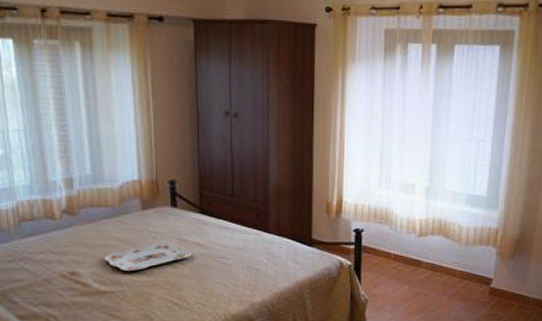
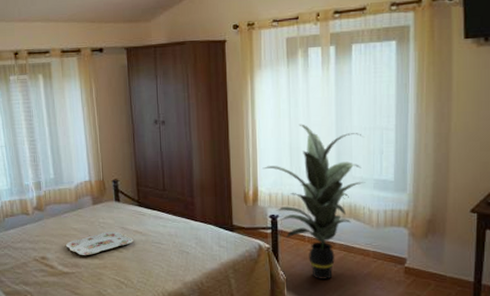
indoor plant: none [349,128,458,300] -> present [262,124,366,279]

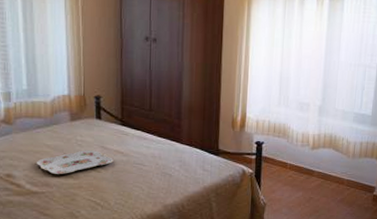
indoor plant: present [262,124,366,279] -> none [252,54,347,205]

